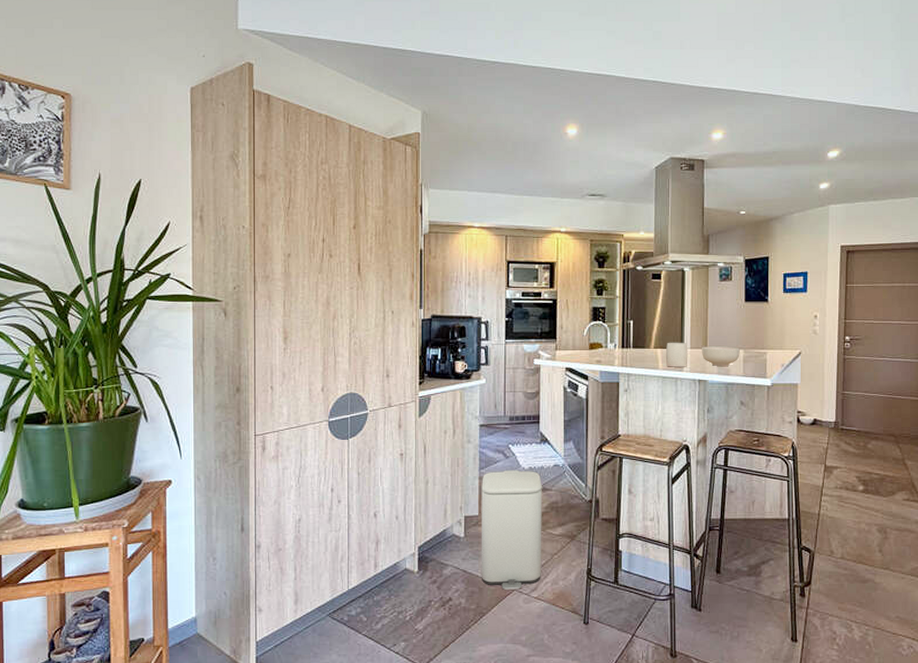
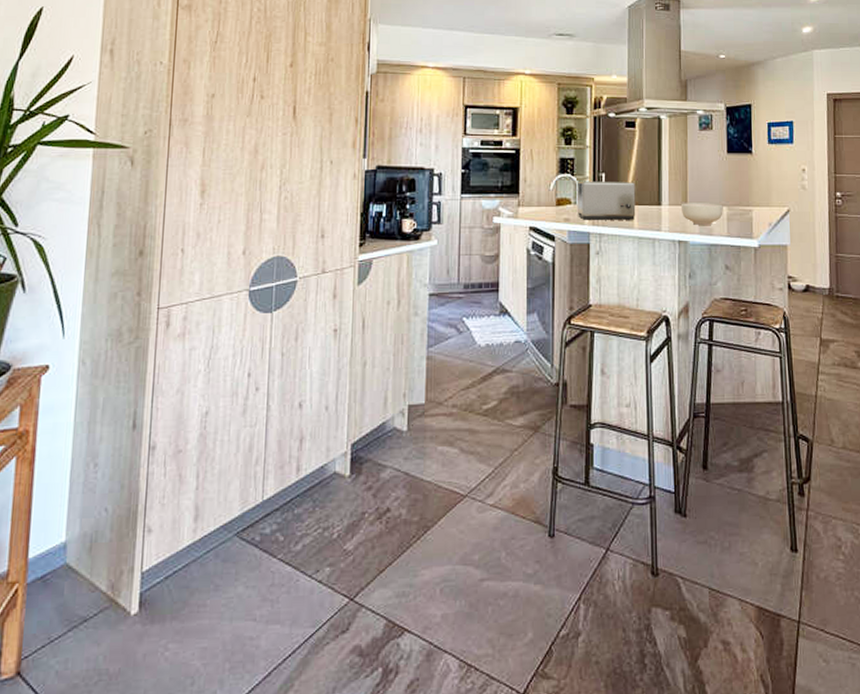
pedal bin: present [481,470,542,591] -> none [426,348,501,498]
toaster: none [607,327,661,363] -> present [577,181,636,221]
mug: present [665,342,688,367] -> none [641,198,667,226]

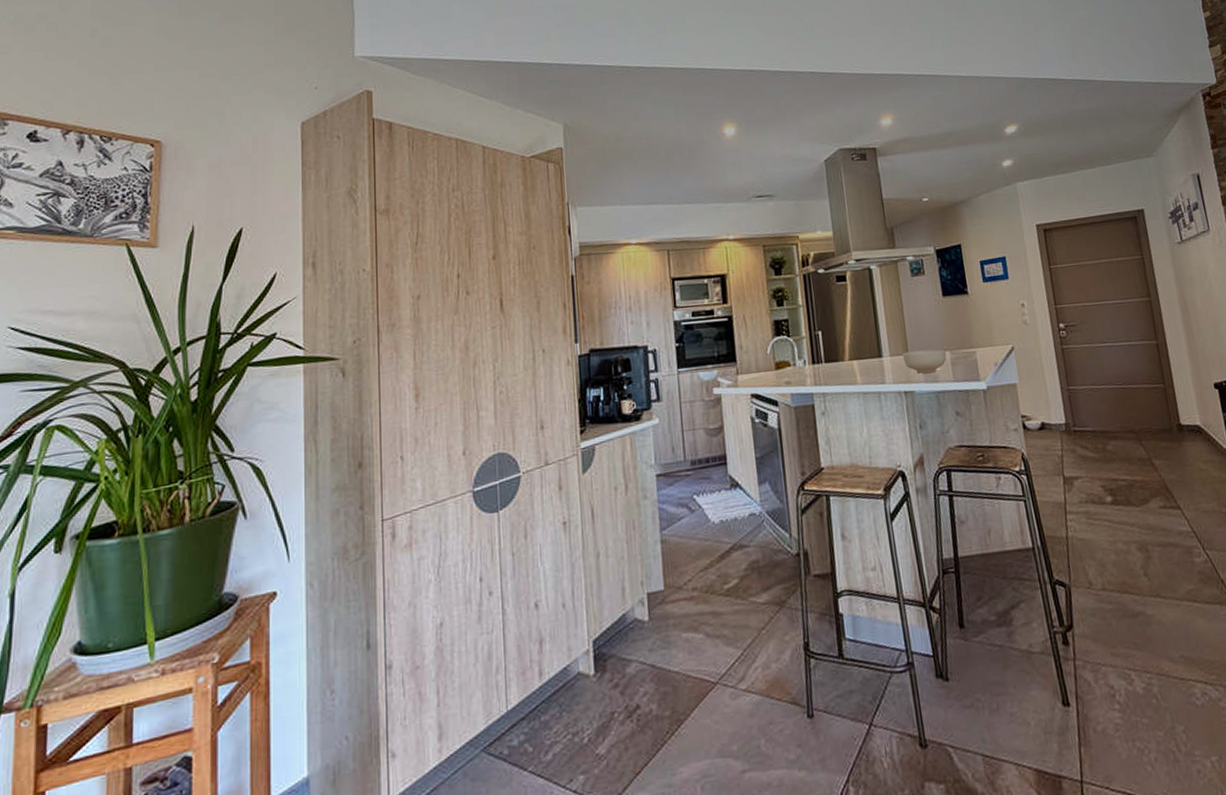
toaster: present [577,181,636,221] -> none [794,336,858,381]

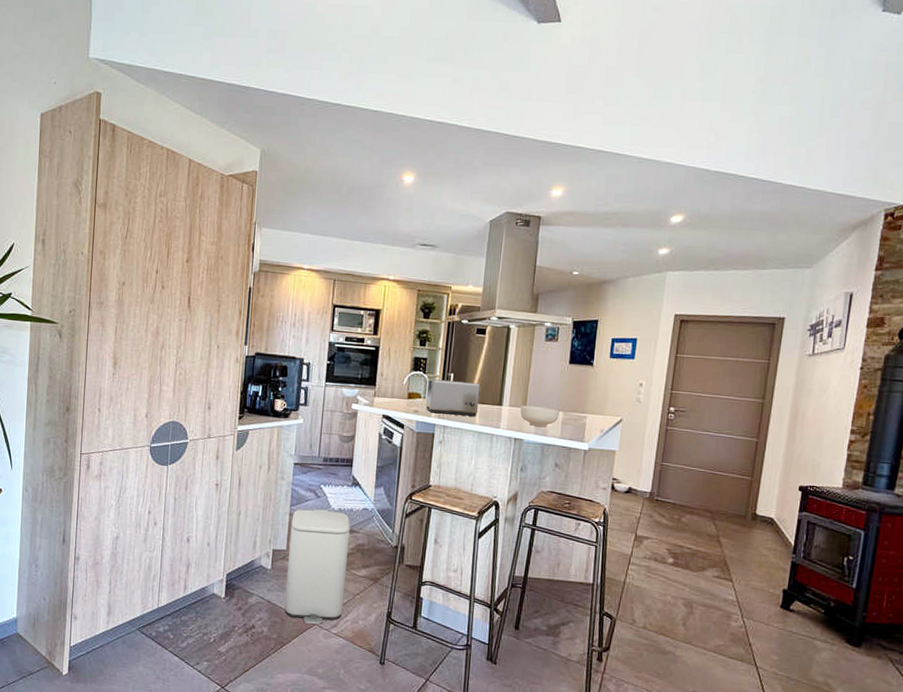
pedal bin: none [664,525,749,686] -> present [284,509,350,625]
toaster: none [794,336,858,381] -> present [425,378,481,417]

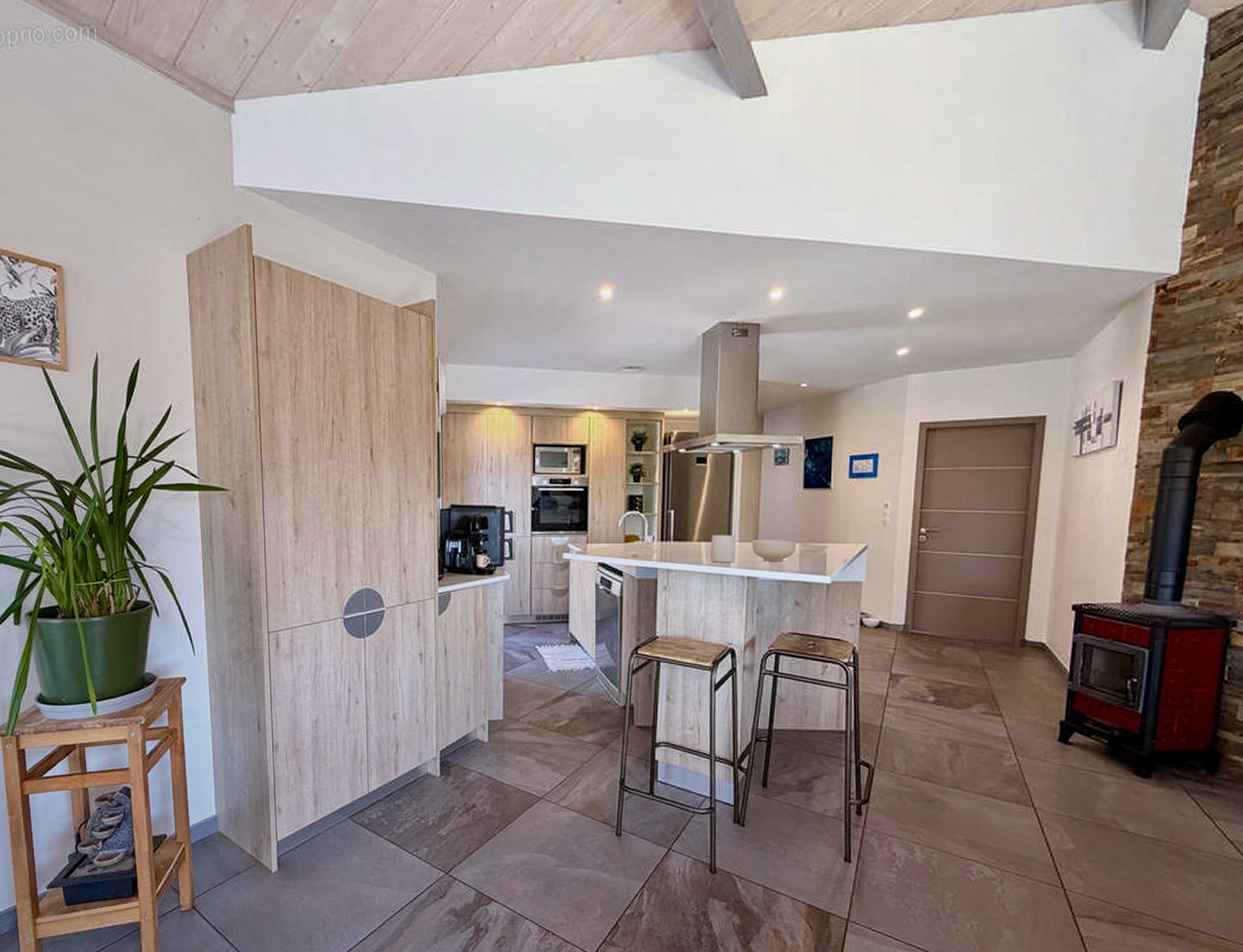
pedal bin: present [284,509,350,625] -> none [506,673,572,799]
toaster: present [425,378,481,417] -> none [645,517,705,557]
mug: none [483,398,507,424] -> present [710,534,736,563]

